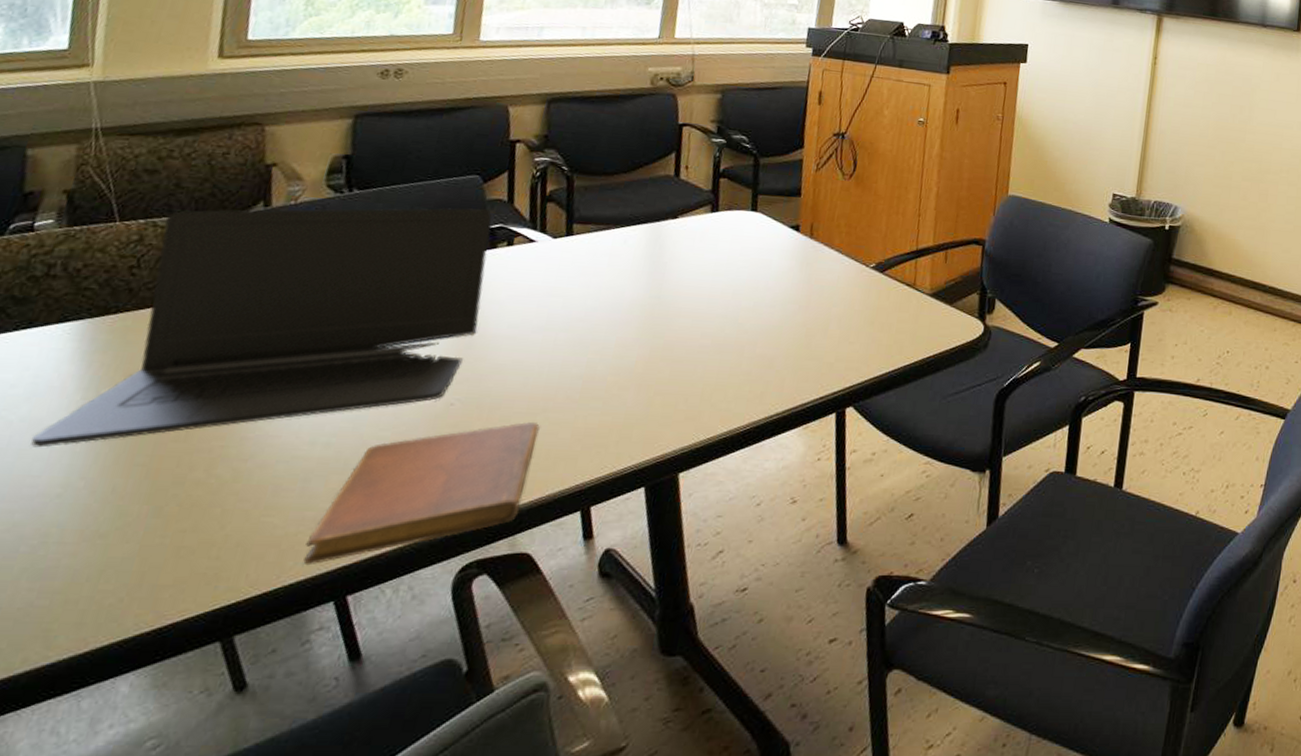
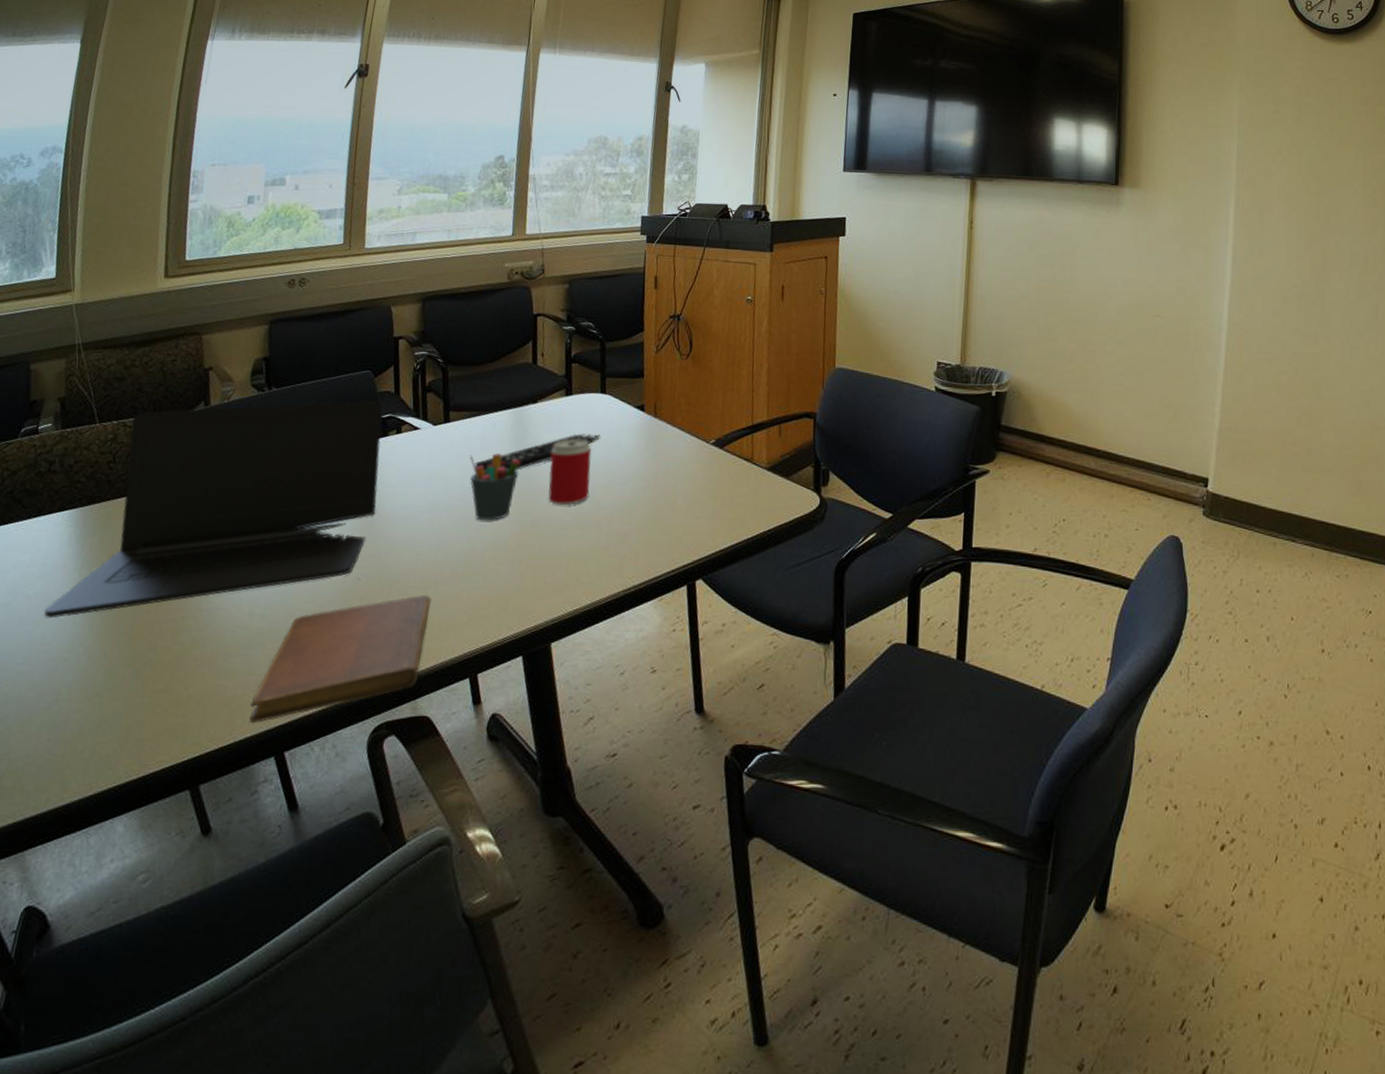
pen holder: none [593,271,655,343] -> present [469,453,521,521]
remote control: none [600,252,749,291] -> present [474,433,601,472]
beverage can: none [684,257,737,329] -> present [548,438,592,506]

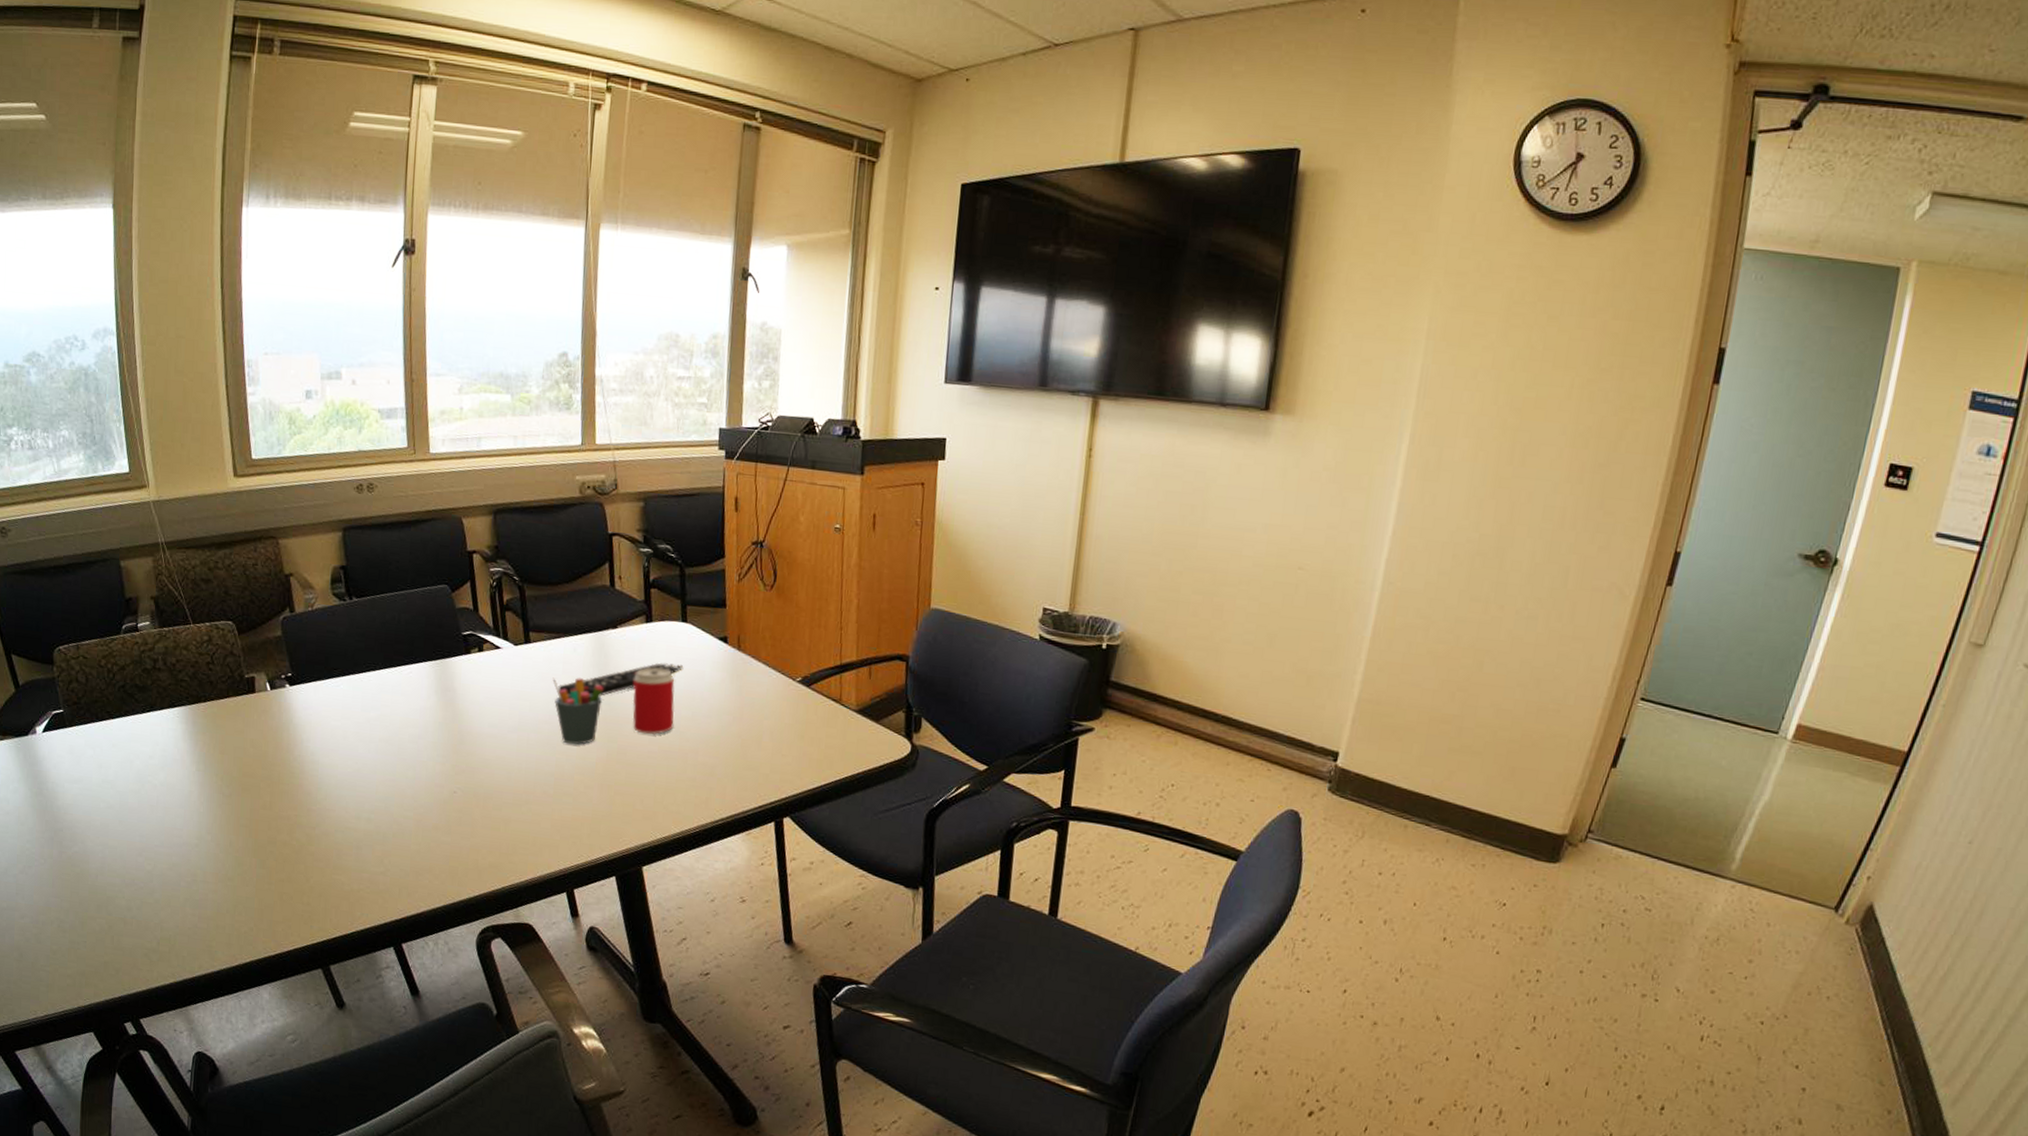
laptop: present [44,400,383,619] -> none [170,614,466,808]
notebook: present [249,594,431,724] -> none [367,811,525,917]

